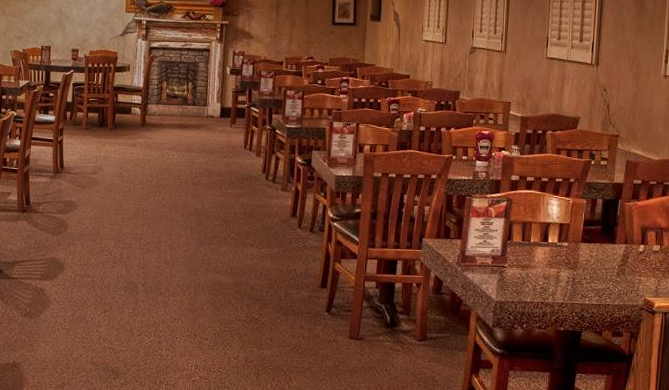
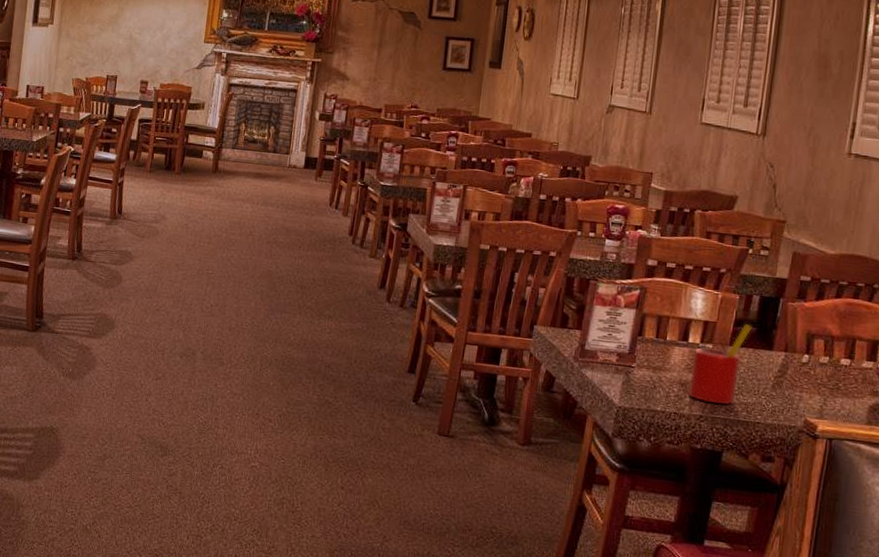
straw: none [550,223,598,292] -> present [687,324,753,405]

